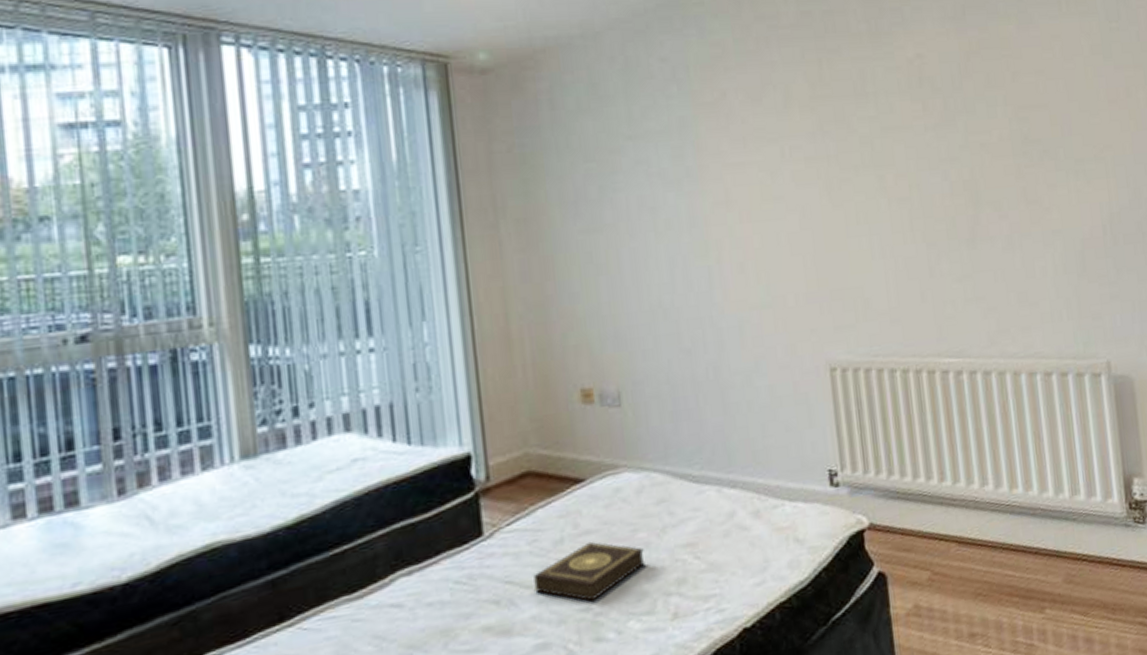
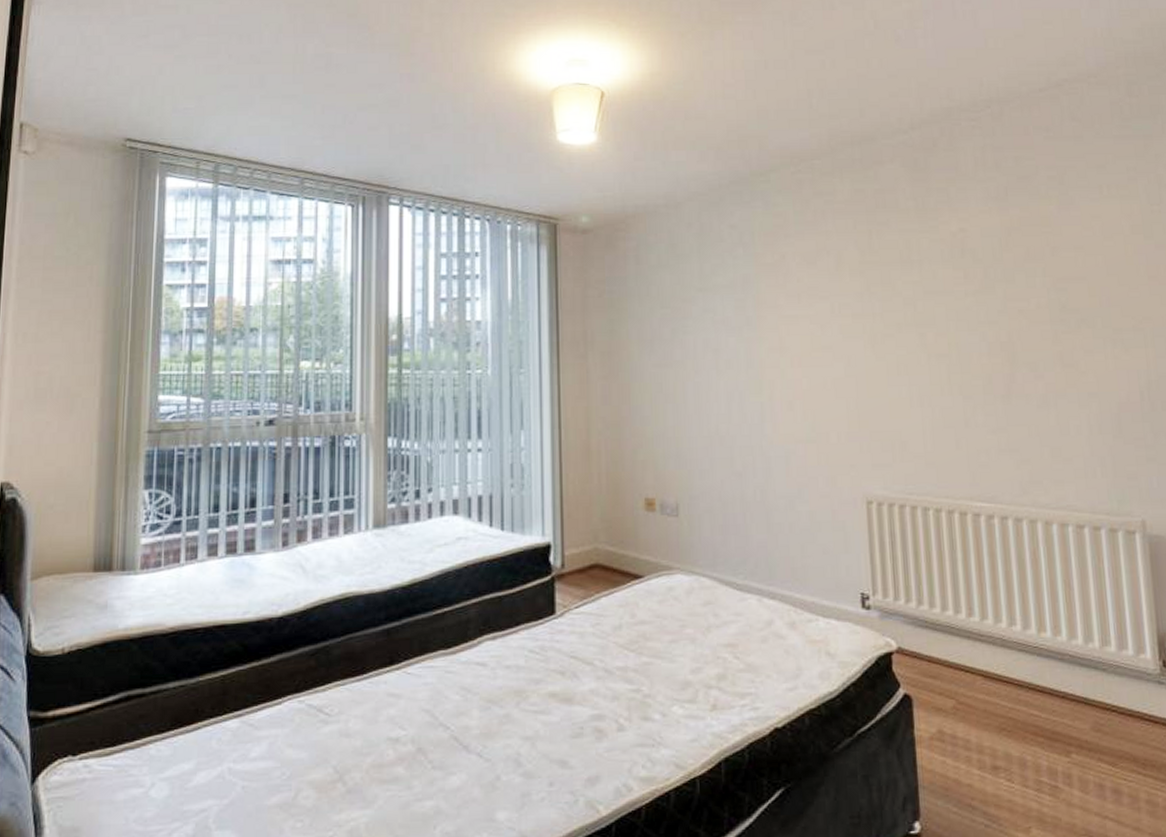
book: present [533,541,645,602] -> none [593,631,690,684]

